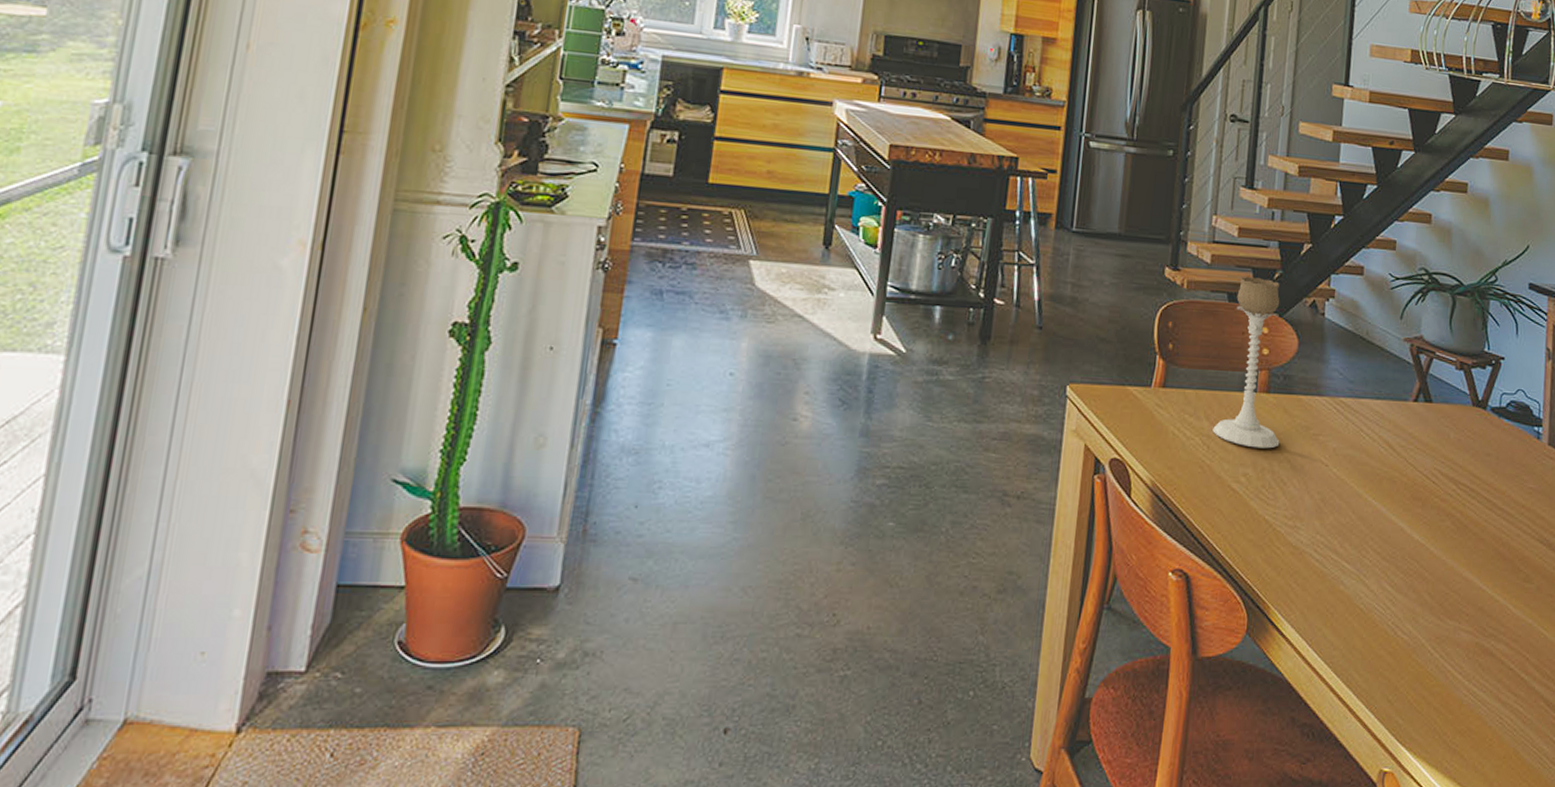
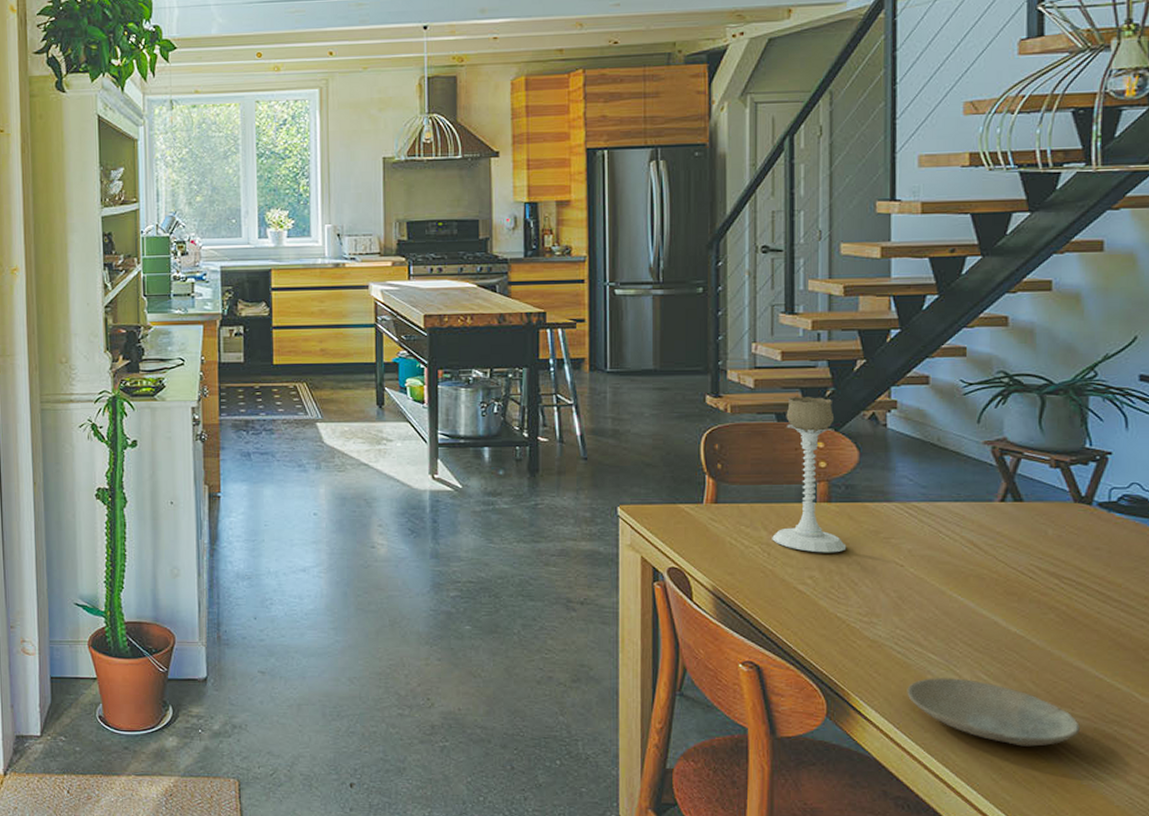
plate: none [1321,587,1464,664] -> present [907,677,1080,747]

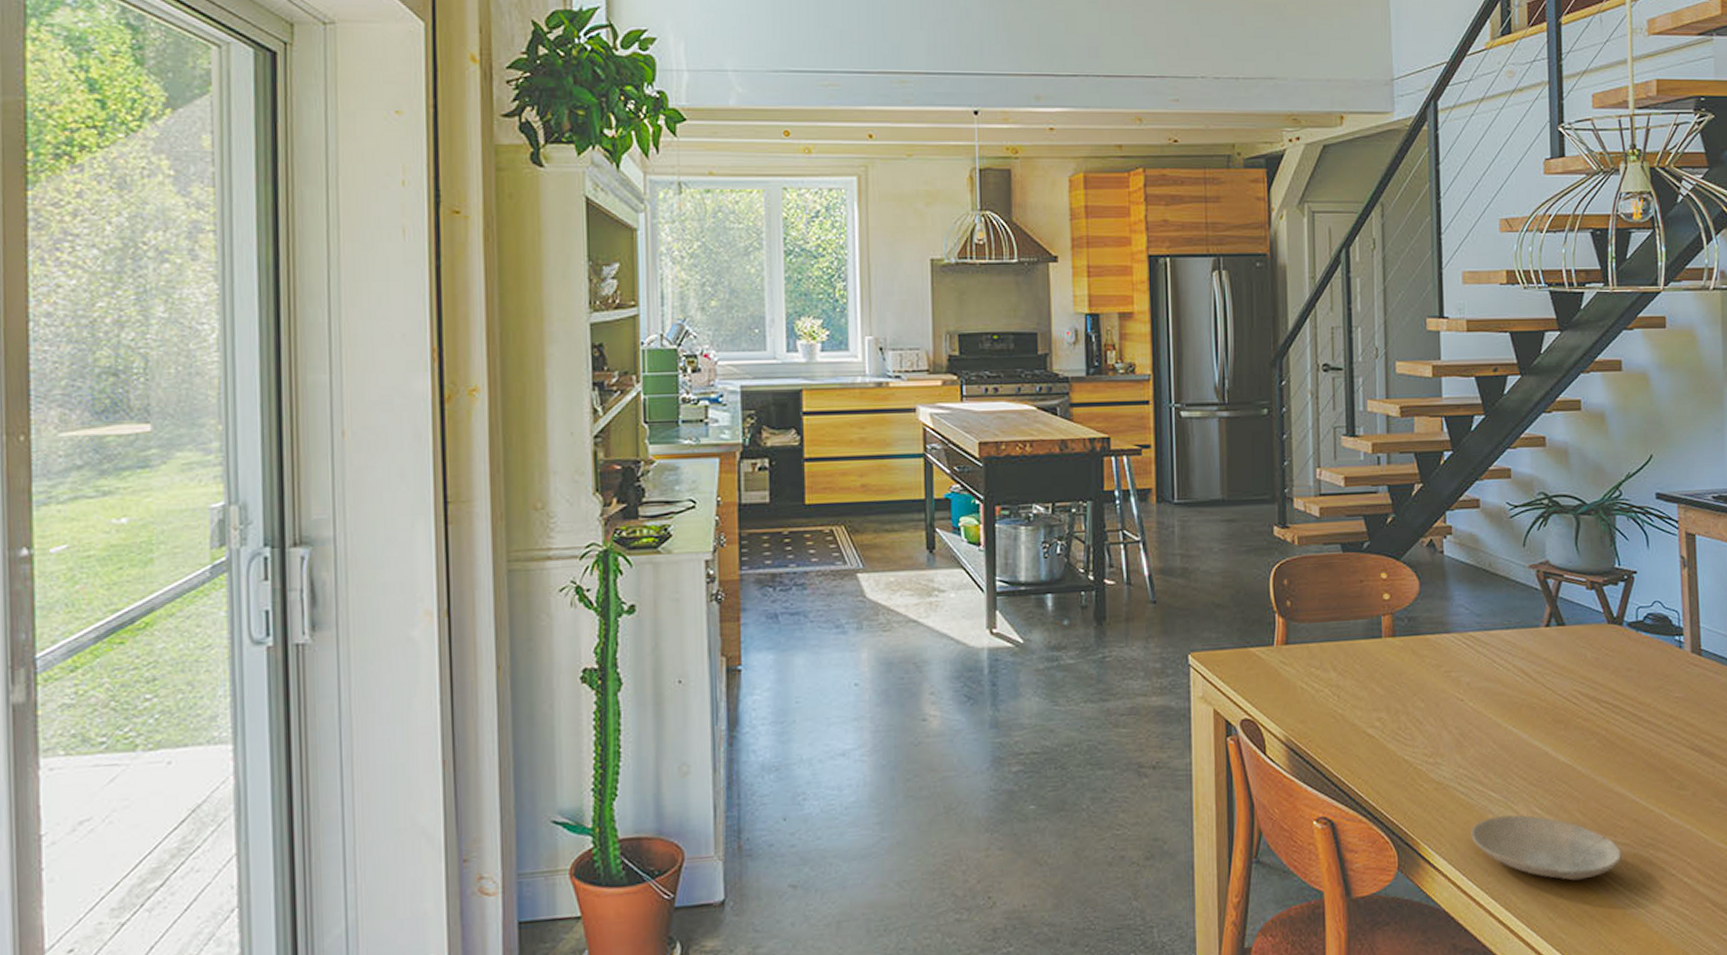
candle holder: present [772,396,847,553] -> none [1341,524,1411,692]

